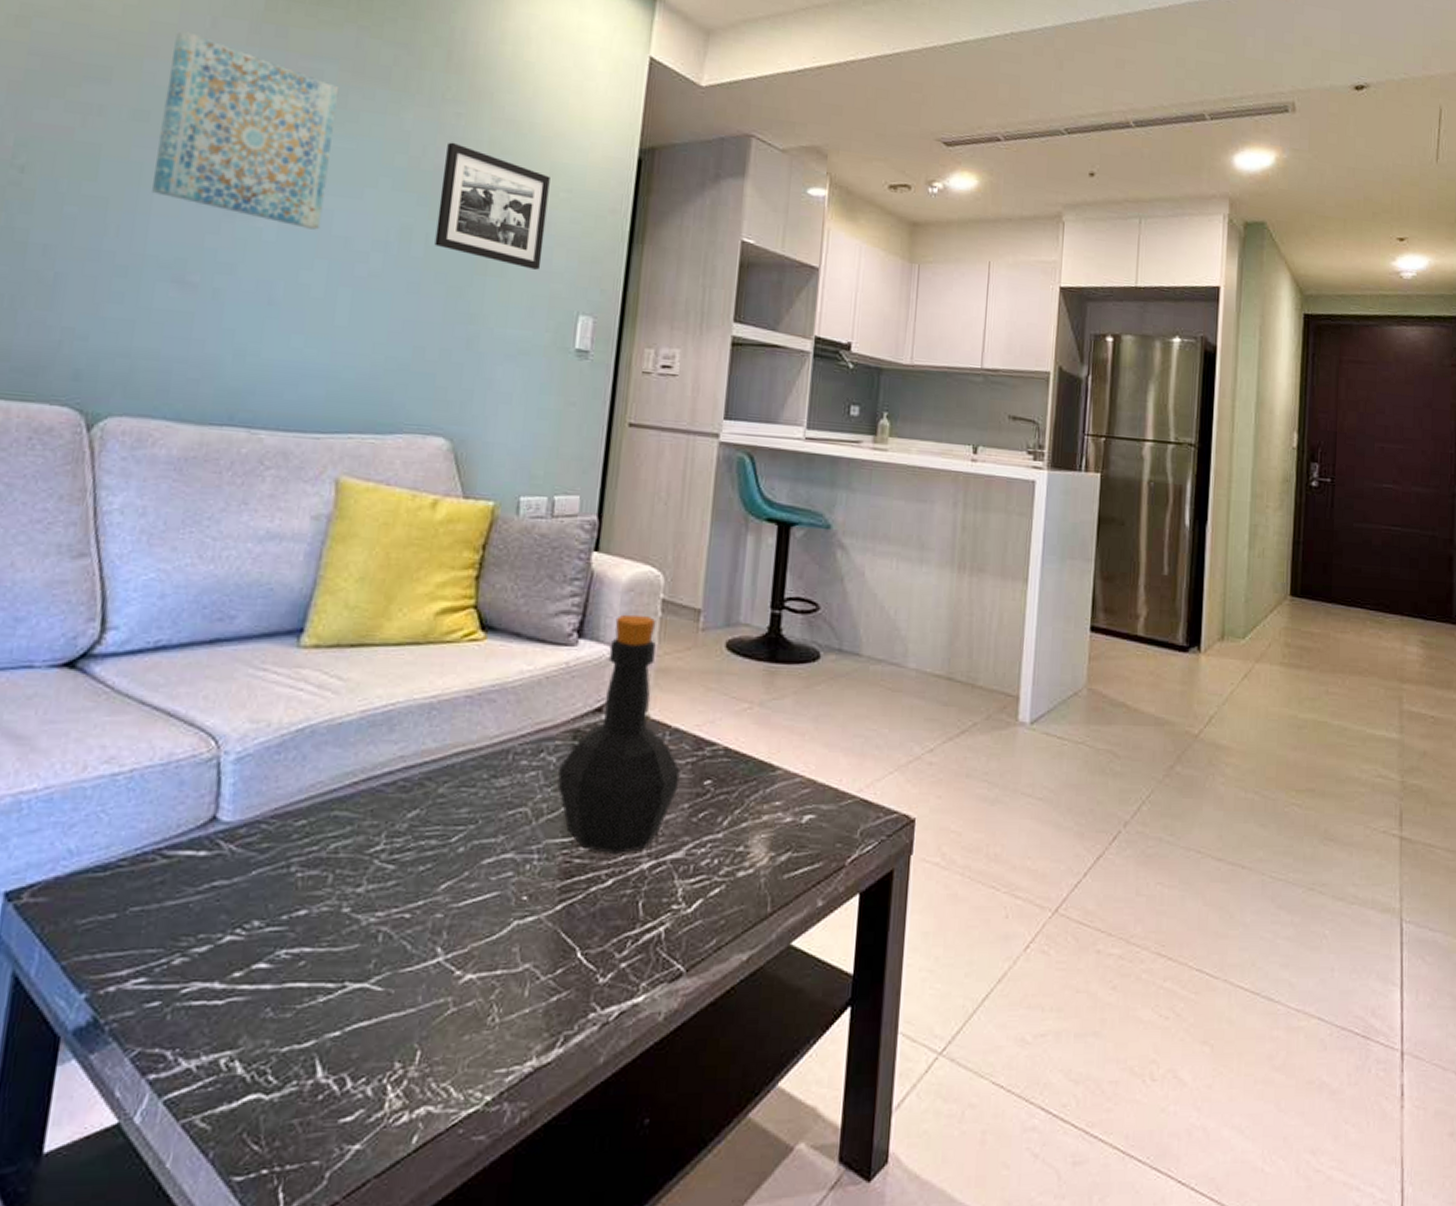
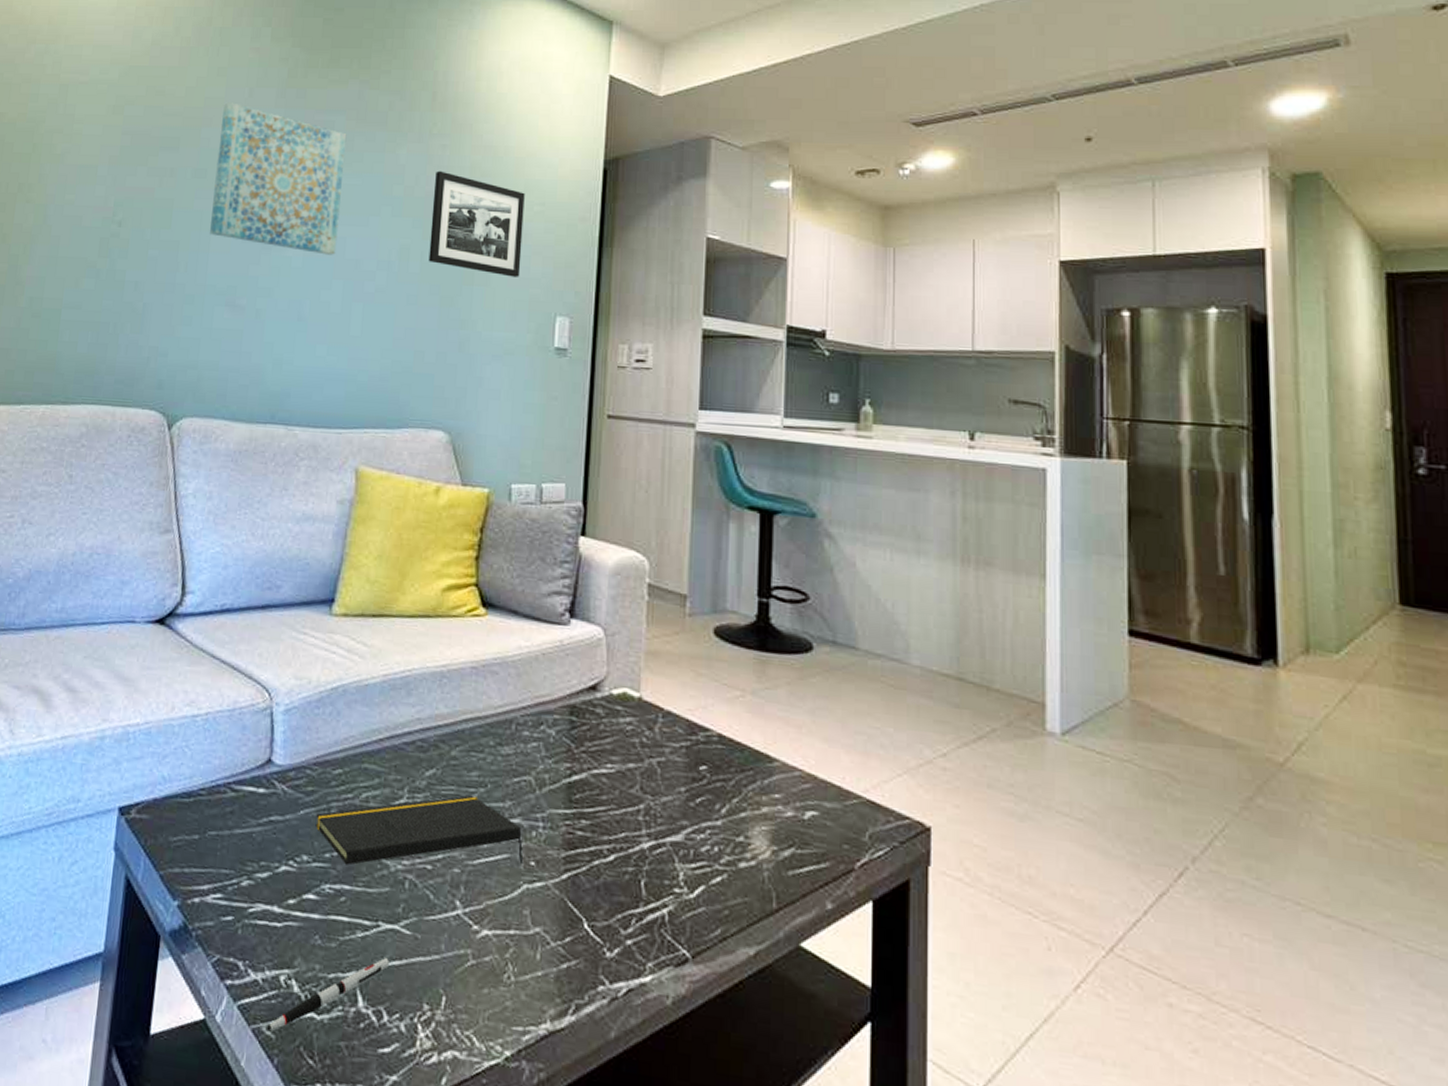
pen: none [199,1020,356,1124] -> present [265,958,389,1032]
notepad: none [270,833,515,925] -> present [315,794,524,866]
bottle: present [557,614,680,854] -> none [557,597,675,831]

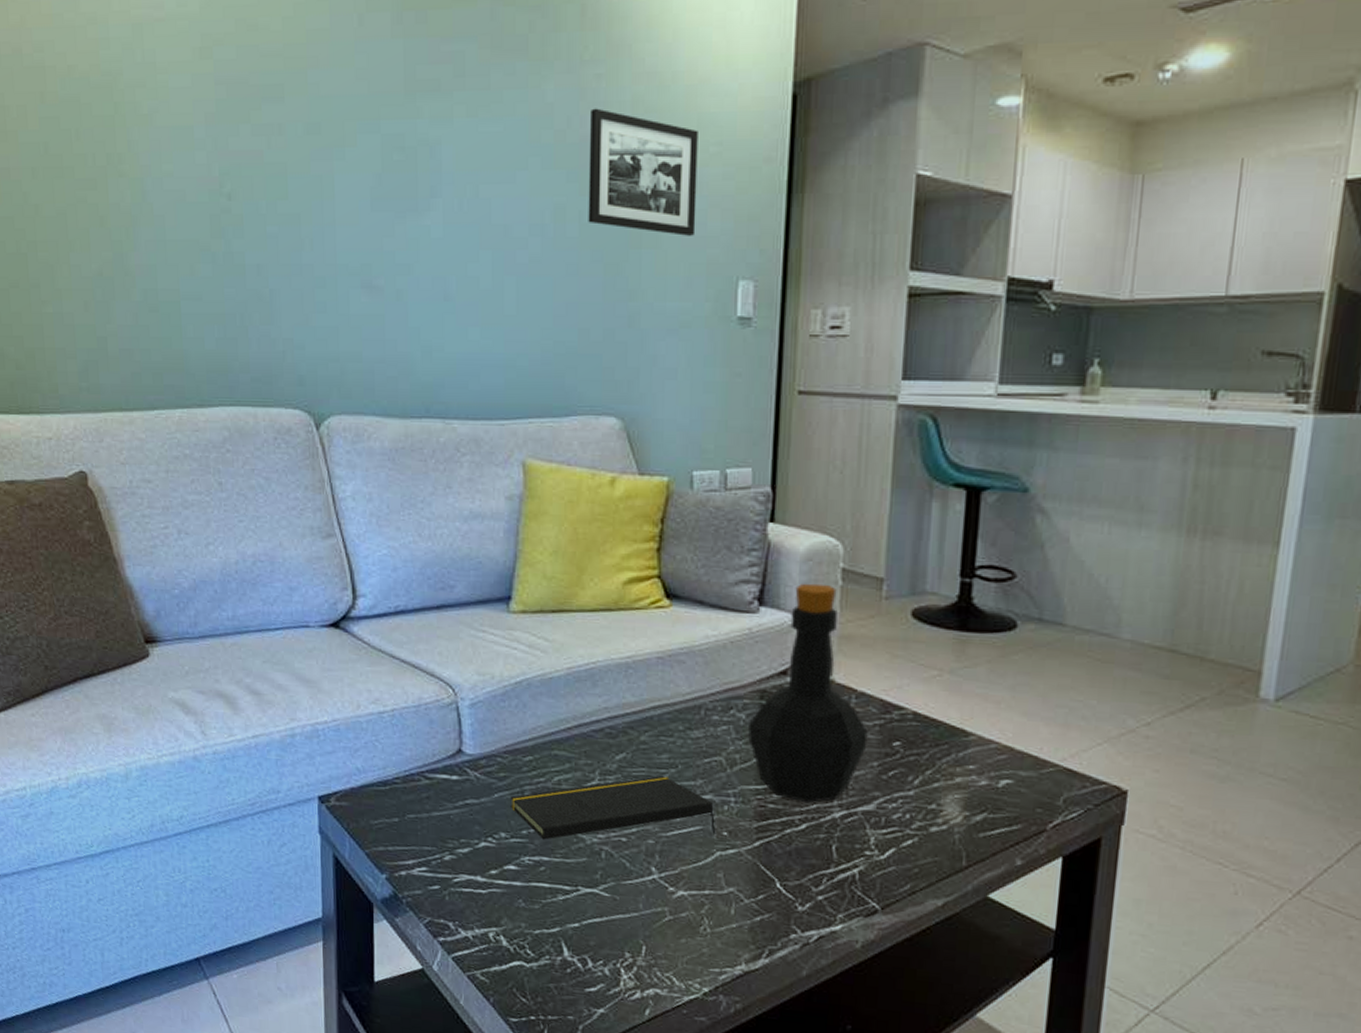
wall art: present [210,102,347,255] -> none [330,34,481,221]
pen: present [265,958,389,1032] -> none [480,916,590,977]
bottle: none [557,597,675,831] -> present [747,583,868,803]

